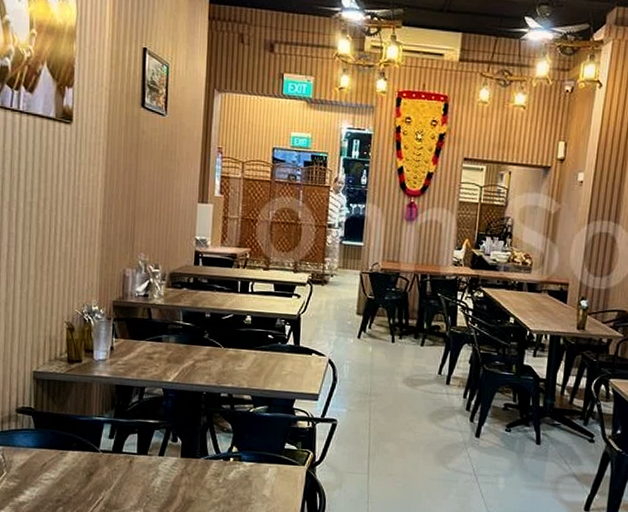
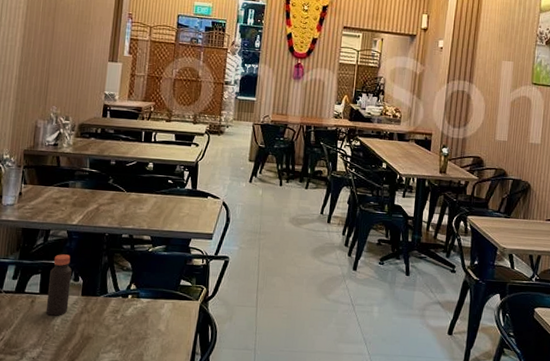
bottle: none [144,413,170,478] -> present [45,254,72,316]

